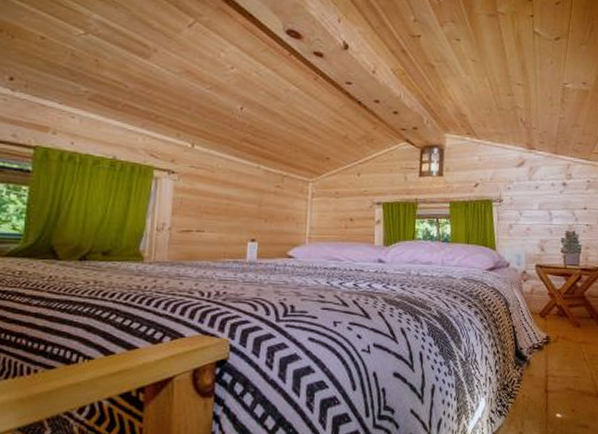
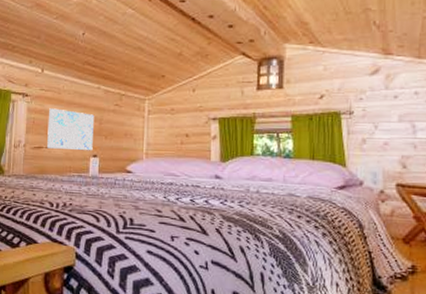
wall art: none [198,188,253,235] -> present [47,108,95,151]

